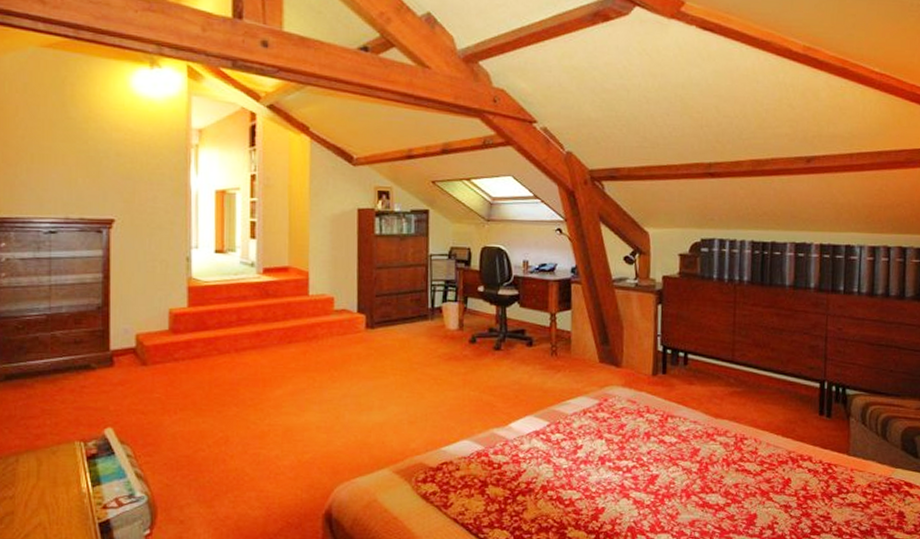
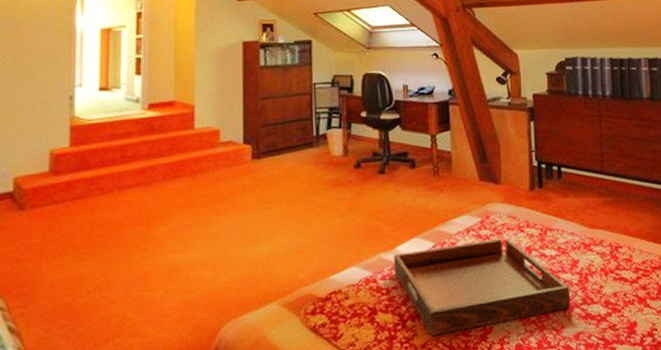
serving tray: none [506,422,688,511] -> present [394,239,571,336]

